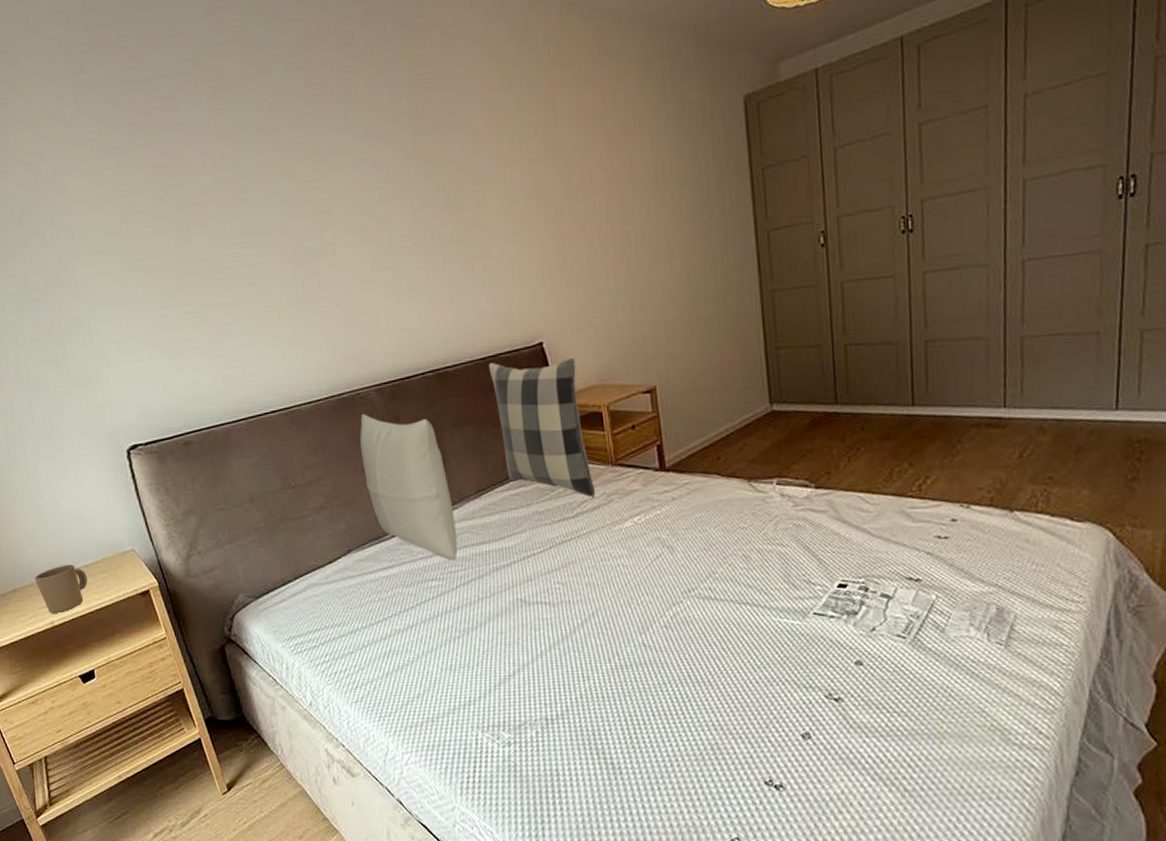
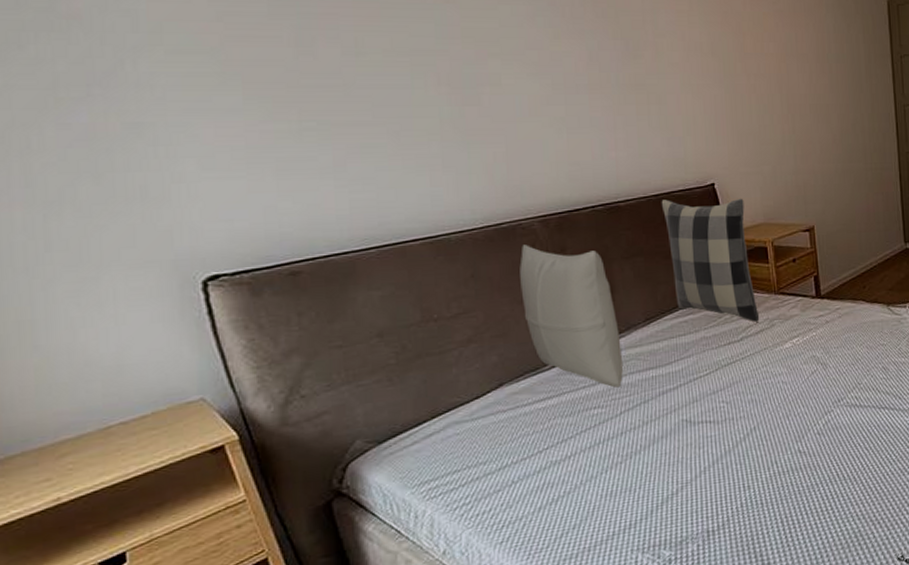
mug: present [35,564,88,613] -> none [31,422,125,488]

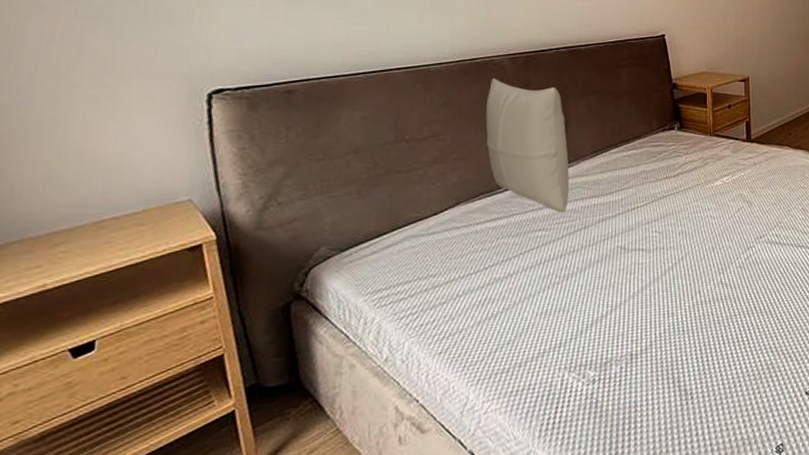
pillow: present [661,198,760,322] -> none [617,46,695,160]

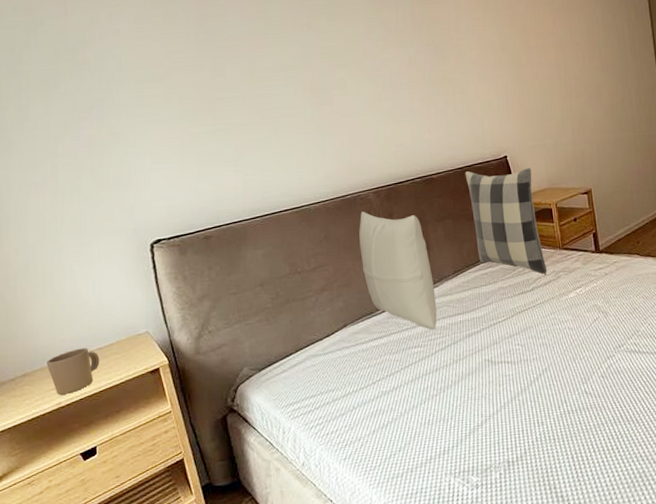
mug: none [29,216,115,275] -> present [47,348,100,395]
pillow: none [617,46,695,160] -> present [465,167,548,274]

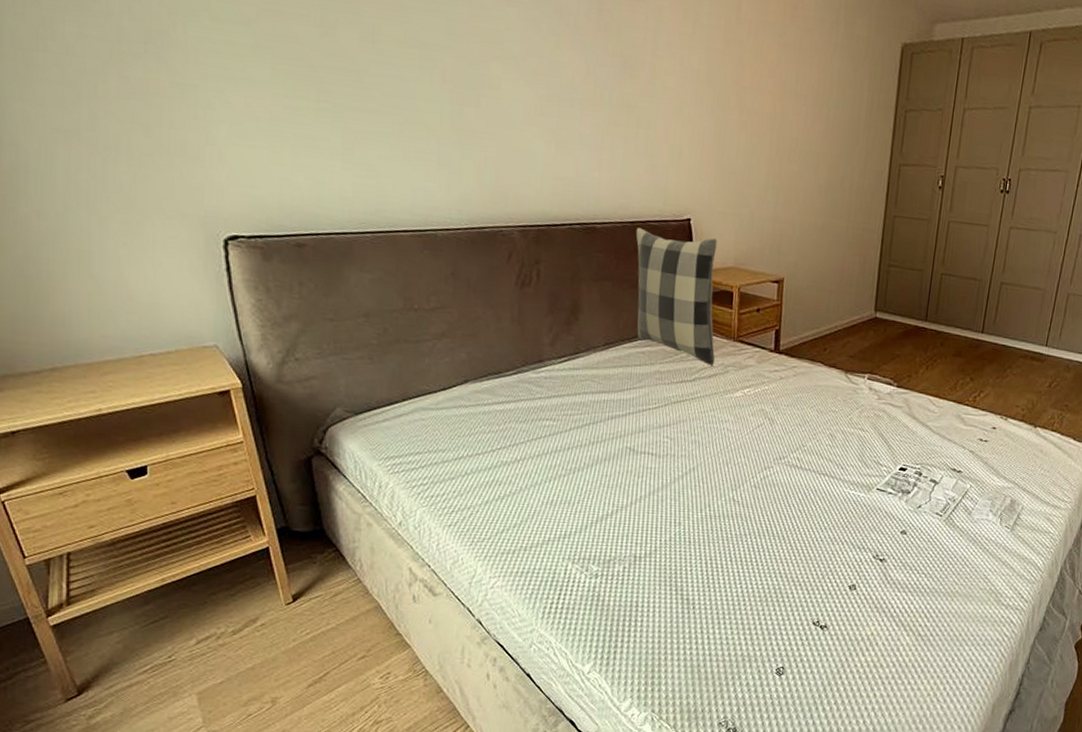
mug: present [47,348,100,395] -> none [82,349,153,401]
pillow: present [359,211,437,330] -> none [494,251,580,404]

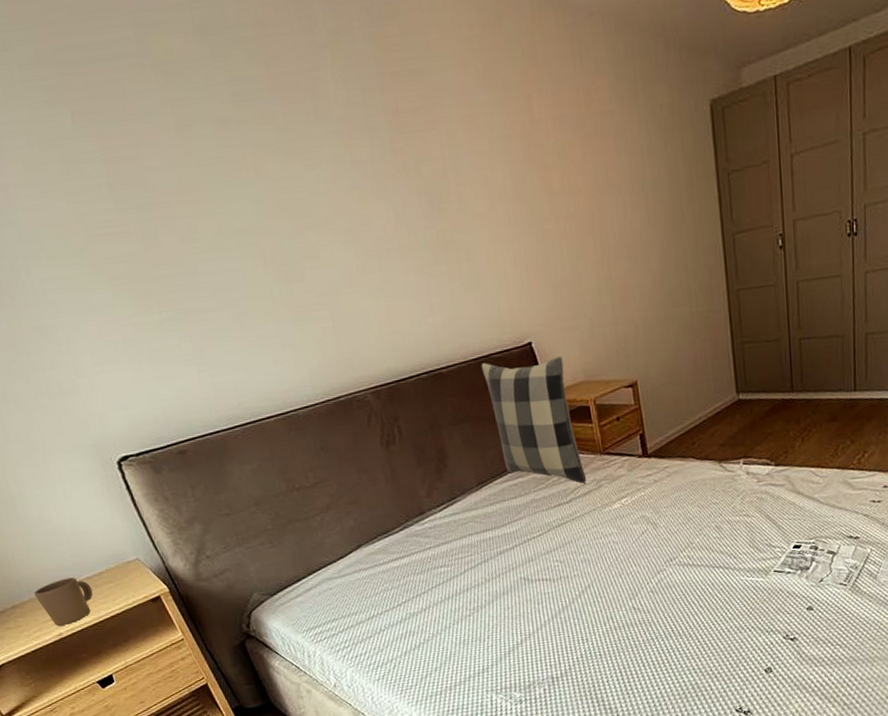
mug: none [82,349,153,401] -> present [34,577,94,626]

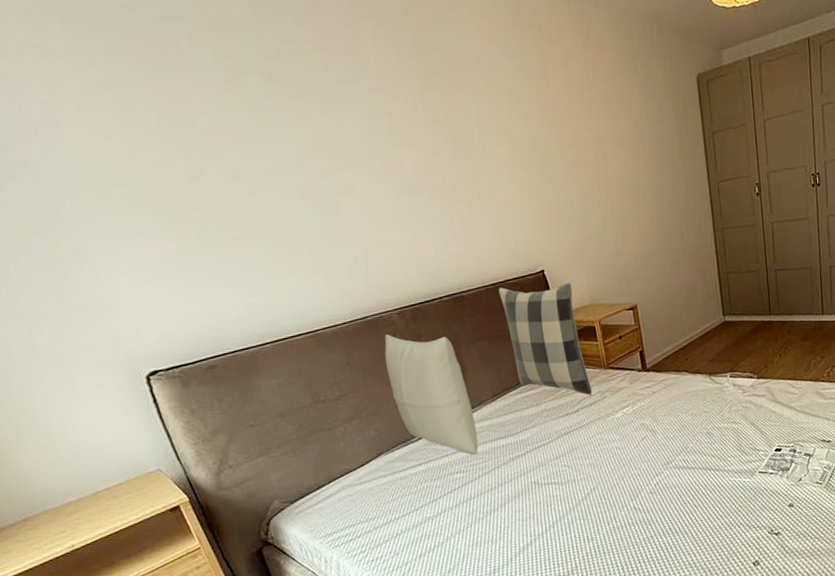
mug: present [34,577,94,626] -> none [48,488,111,537]
pillow: none [359,416,463,548] -> present [384,334,478,455]

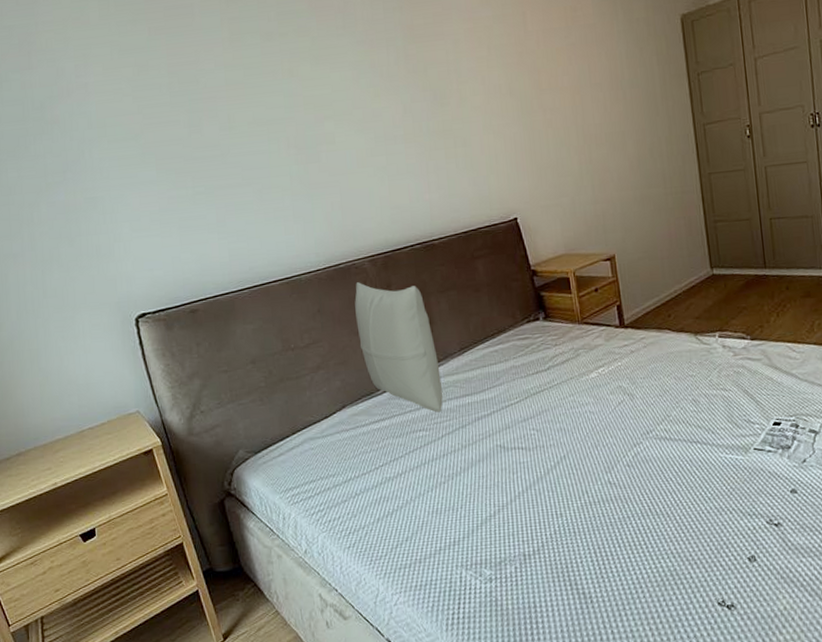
pillow: present [498,282,593,395] -> none [470,230,565,352]

